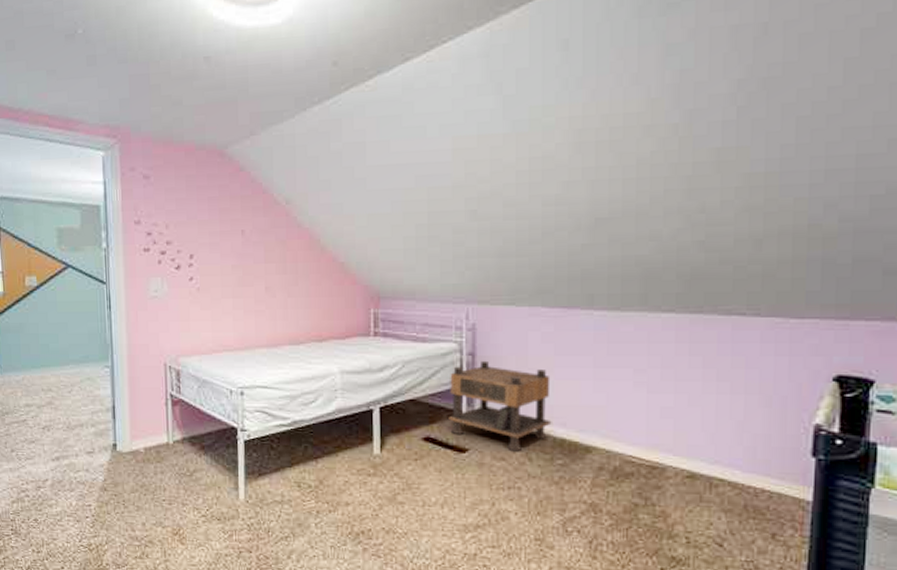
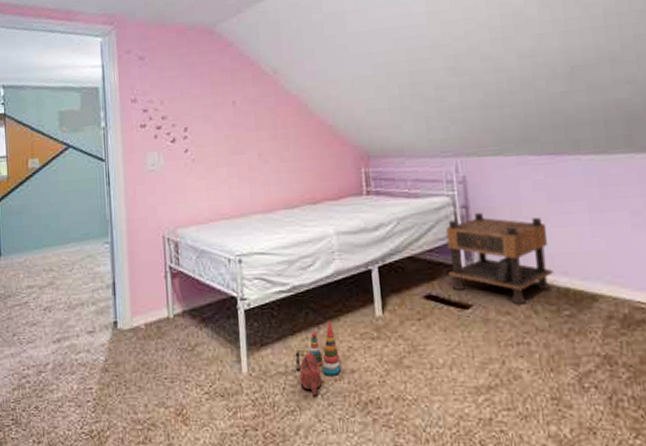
stacking toy: none [292,455,337,524] -> present [295,320,342,395]

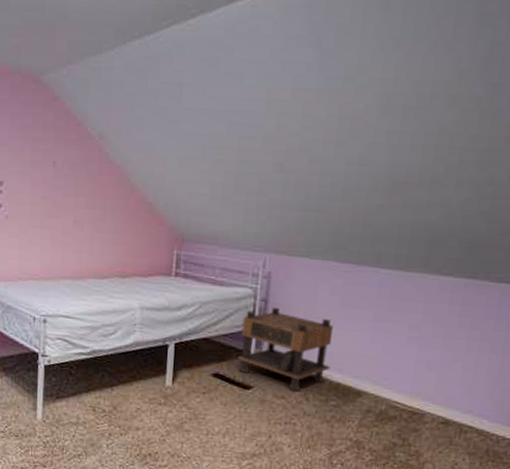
stacking toy: present [295,320,342,395] -> none [87,383,128,444]

